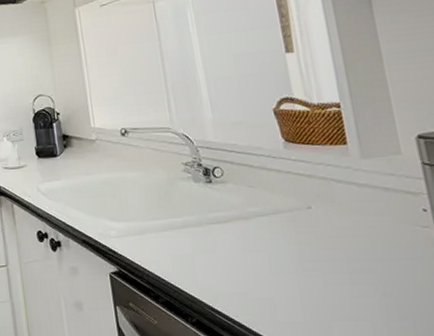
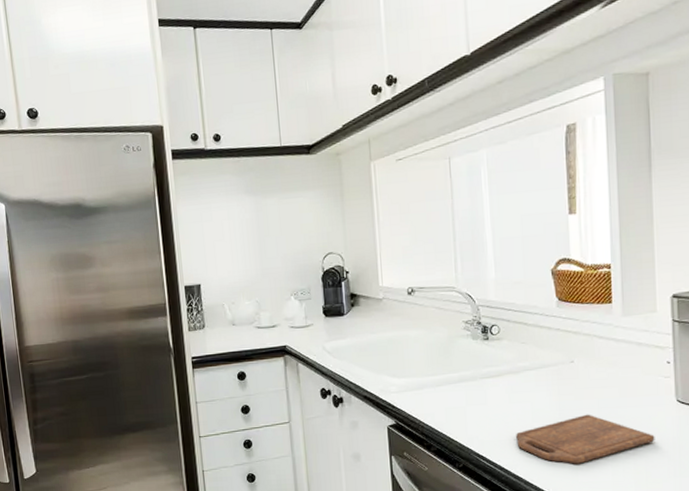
cutting board: none [253,266,423,325] -> present [516,414,655,464]

